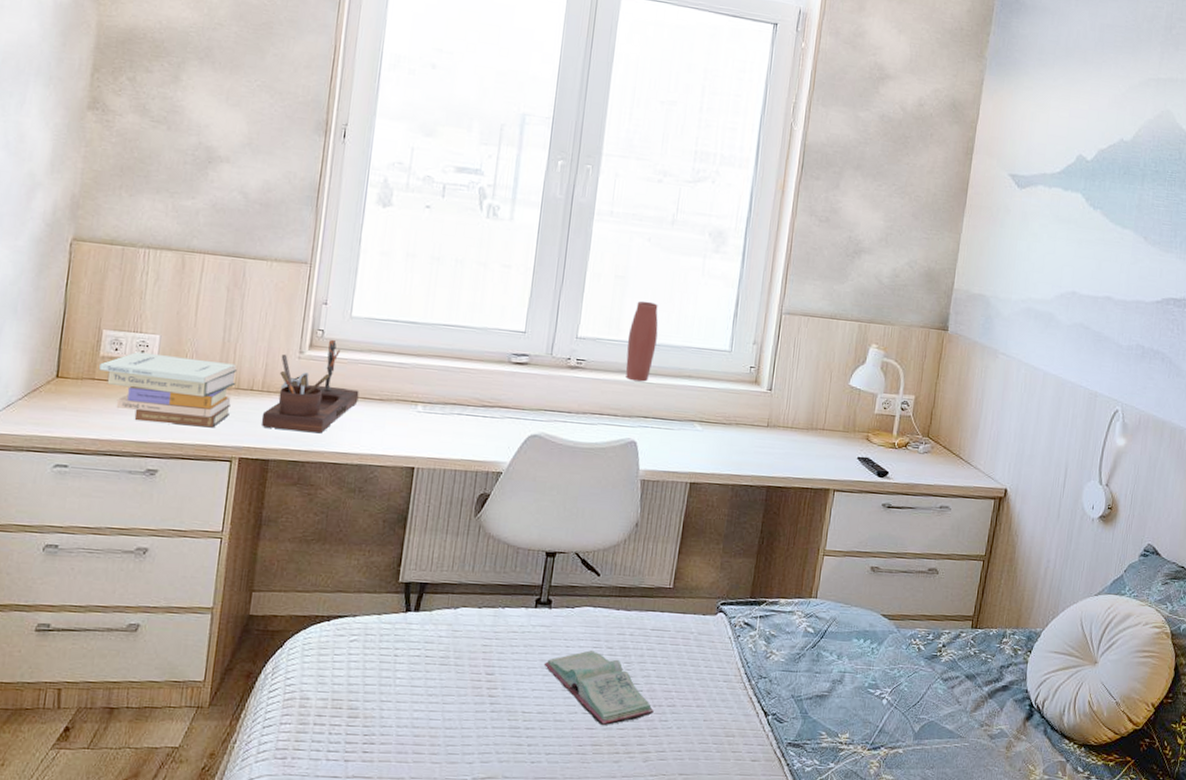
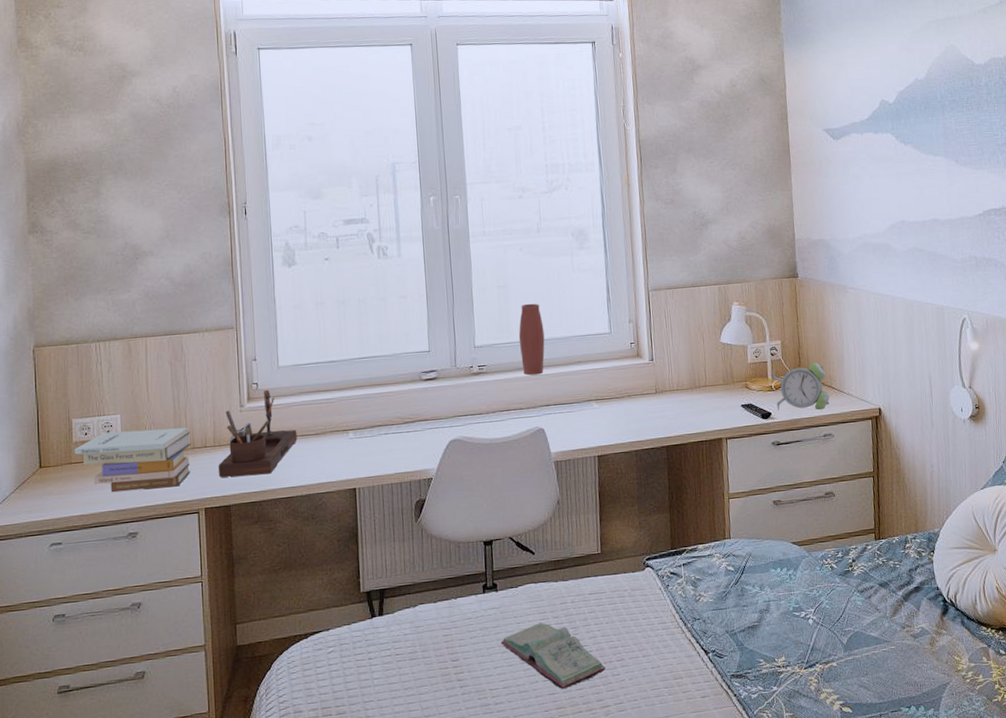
alarm clock: none [895,427,964,480] -> present [772,362,834,411]

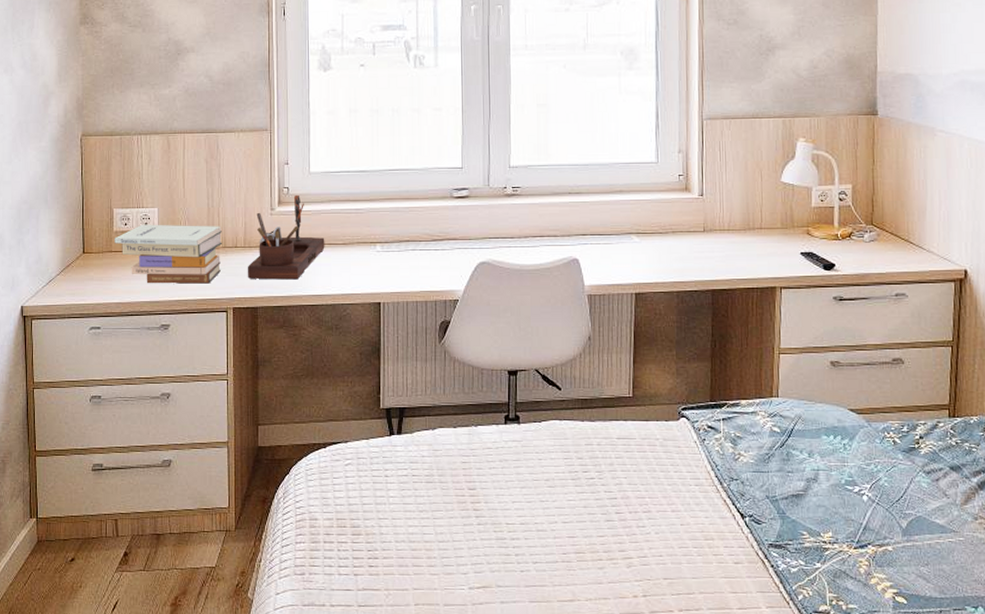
book: present [500,623,606,690] -> none [520,462,630,534]
vase: present [518,303,545,376] -> none [557,124,585,202]
alarm clock: present [772,362,834,411] -> none [839,212,913,266]

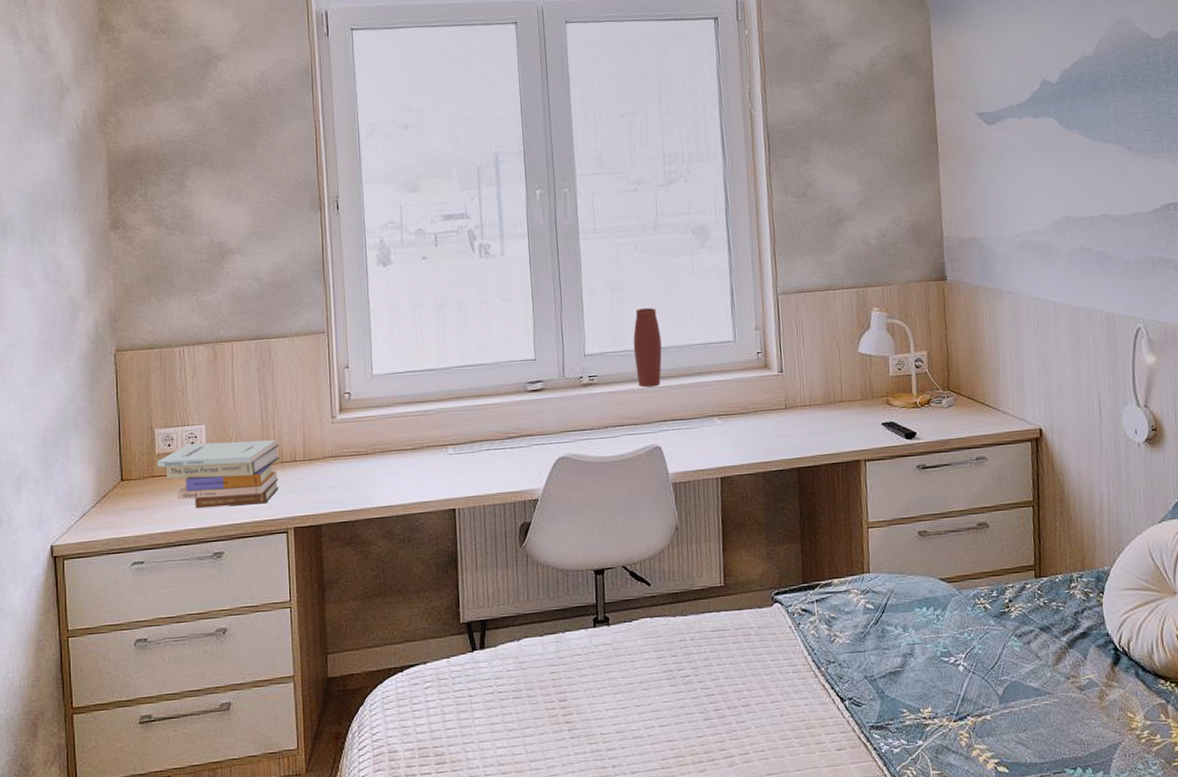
desk organizer: present [247,194,325,280] -> none [308,399,393,495]
vase: none [557,124,585,202] -> present [633,307,662,388]

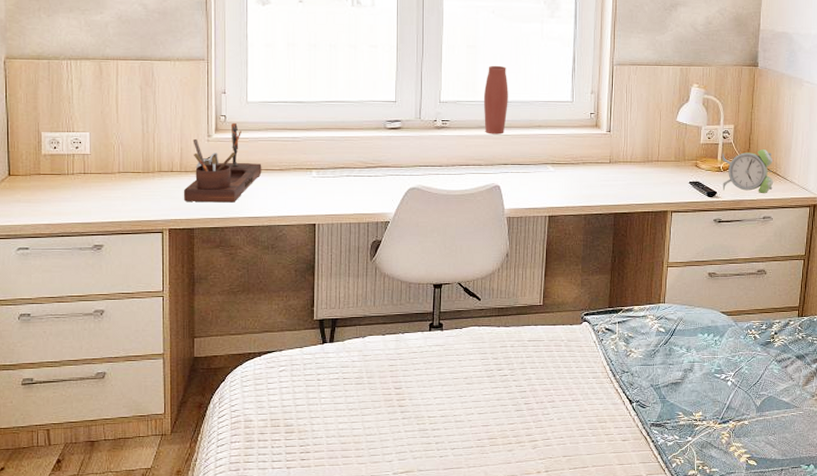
books: present [157,439,280,509] -> none [43,148,158,206]
desk organizer: none [308,399,393,495] -> present [183,122,262,203]
alarm clock: none [917,376,988,430] -> present [722,149,780,194]

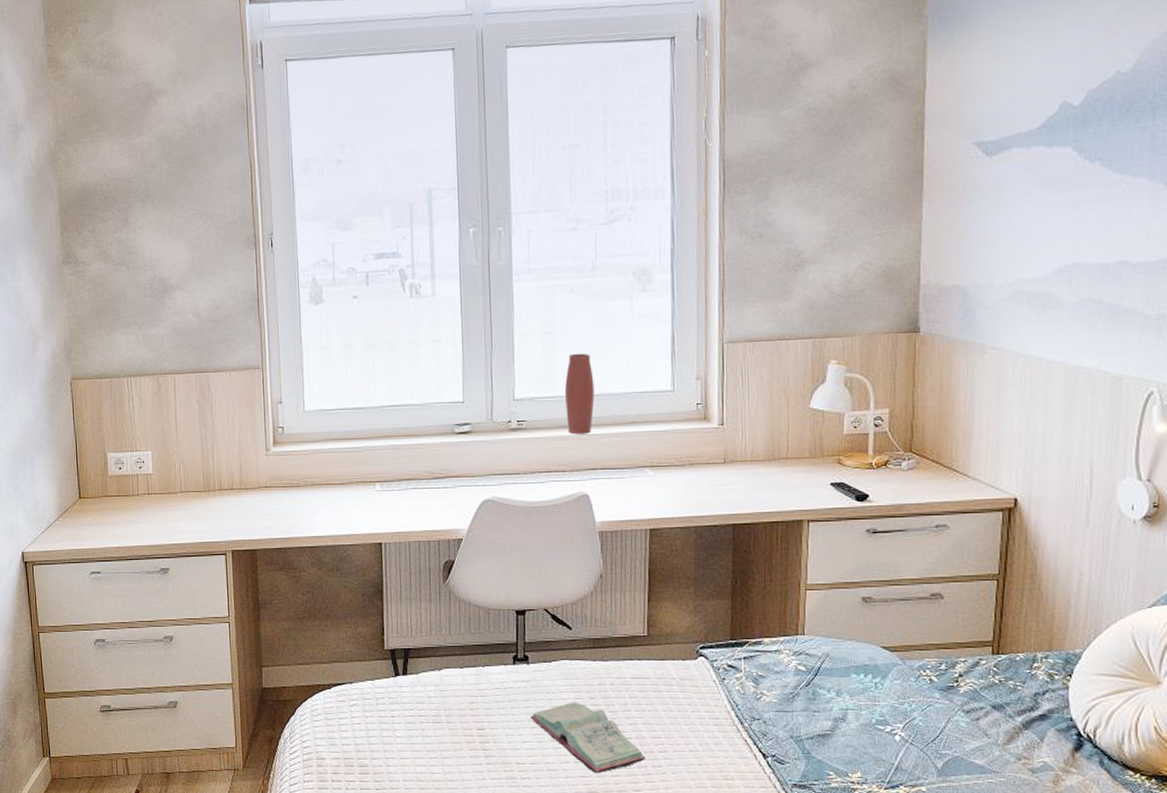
desk organizer: present [183,122,262,203] -> none [244,434,323,522]
book: none [441,362,537,423] -> present [530,702,646,774]
alarm clock: present [722,149,780,194] -> none [874,438,956,496]

